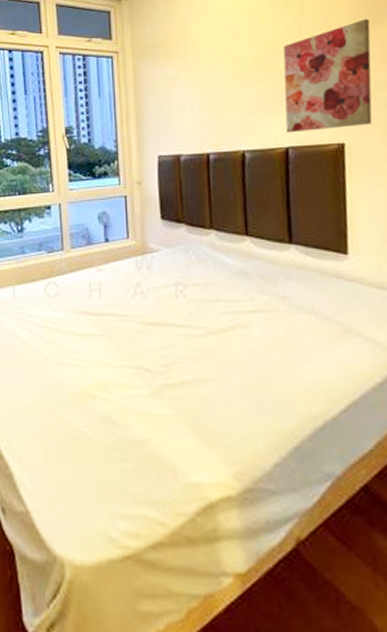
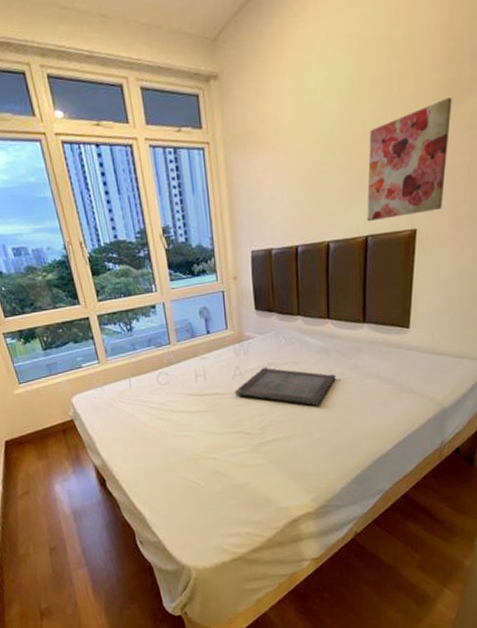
serving tray: none [133,287,260,341] -> present [234,367,337,406]

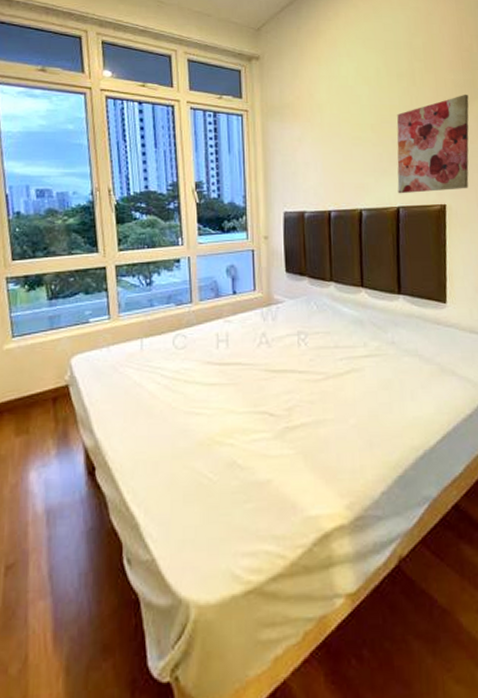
serving tray: present [234,367,337,406] -> none [259,336,372,384]

